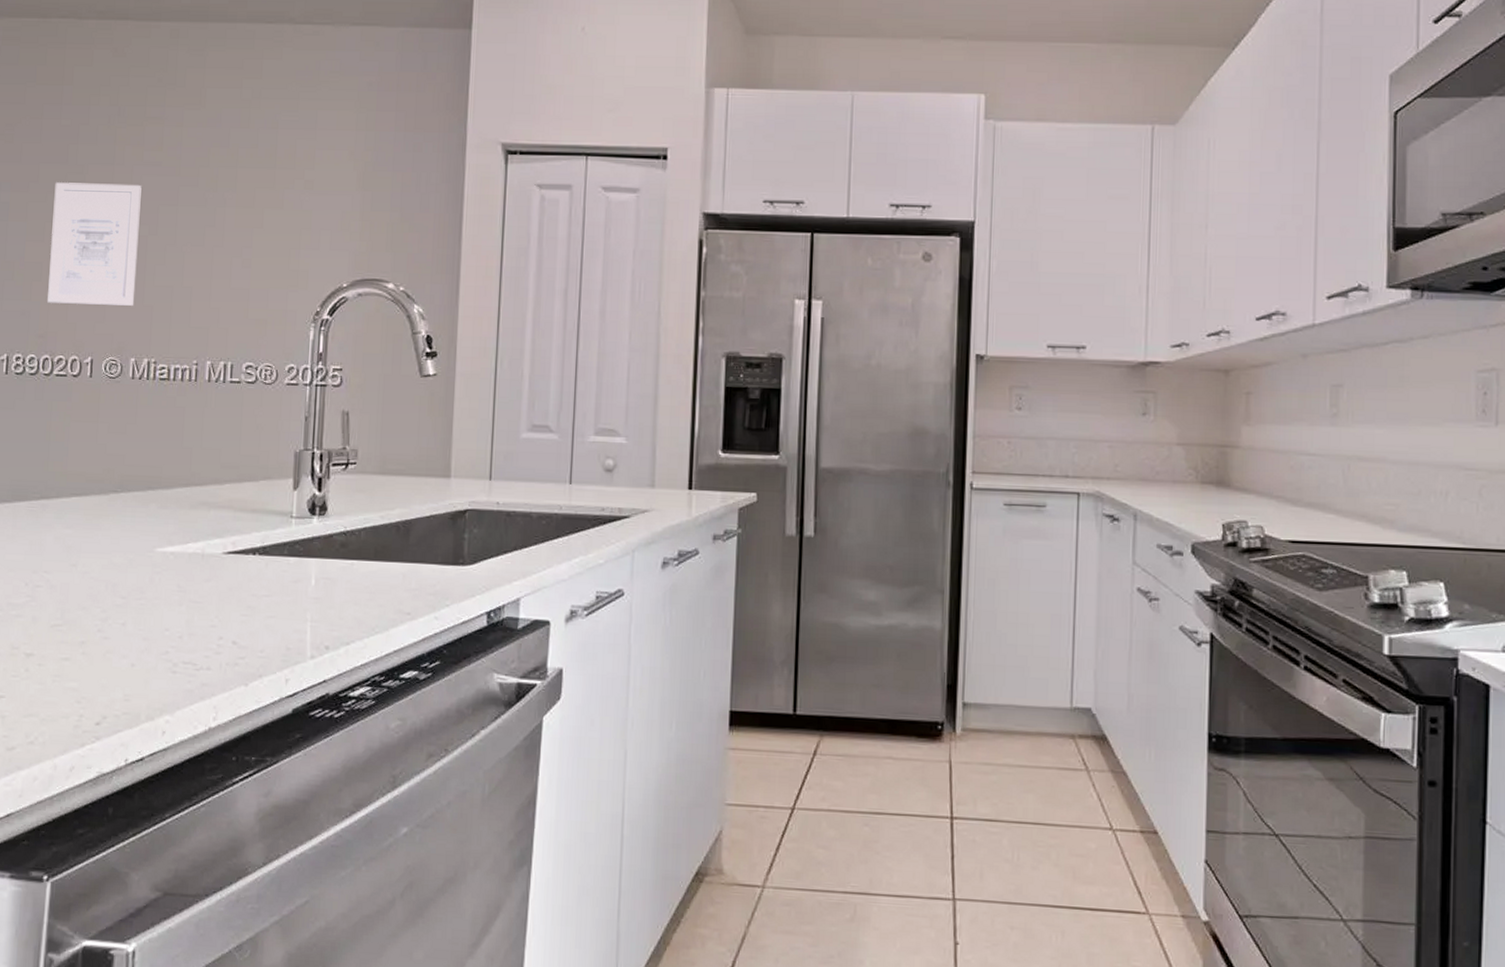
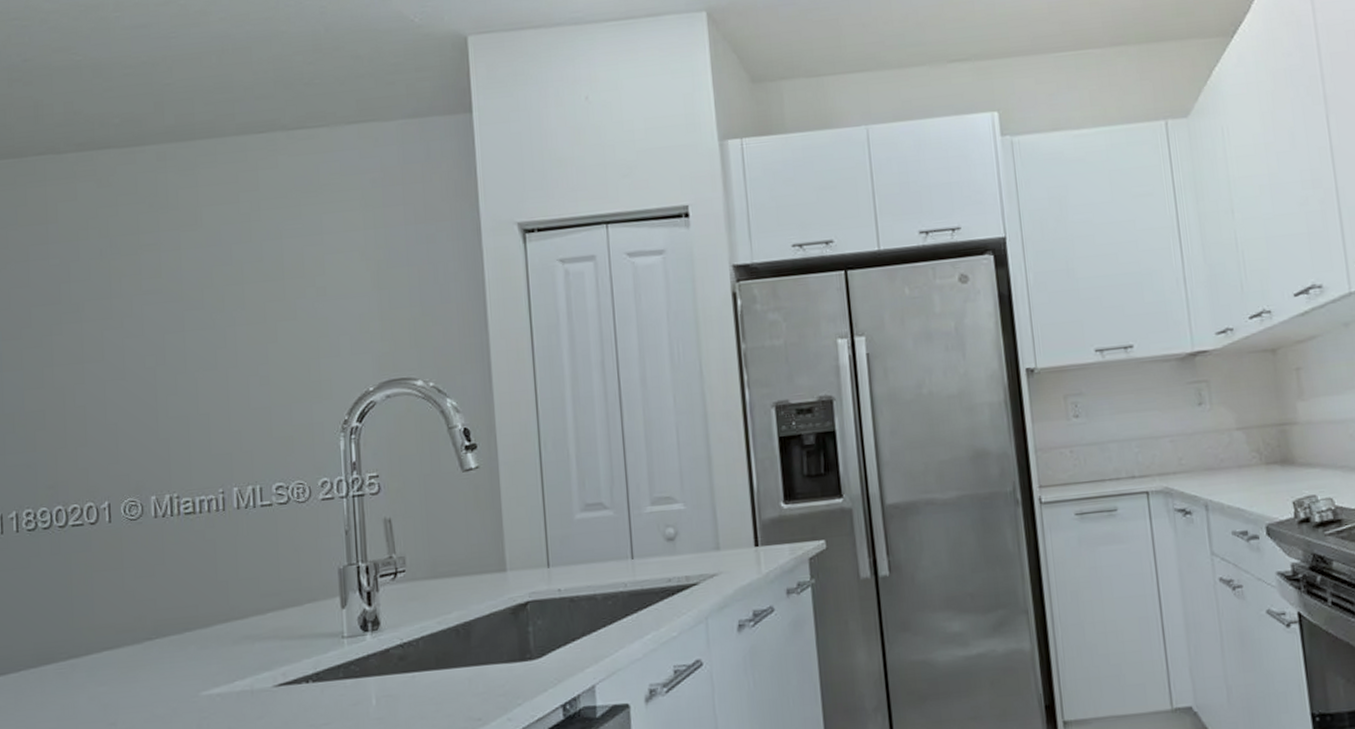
wall art: present [47,182,142,306] -> none [49,315,149,451]

